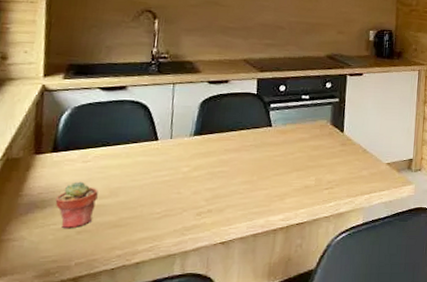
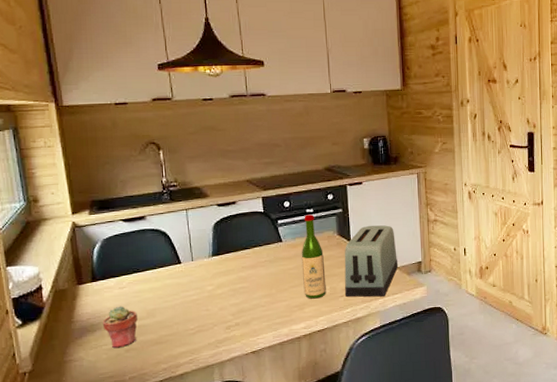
wine bottle: none [287,101,314,189] -> present [301,214,326,299]
toaster: none [329,118,389,192] -> present [344,225,399,297]

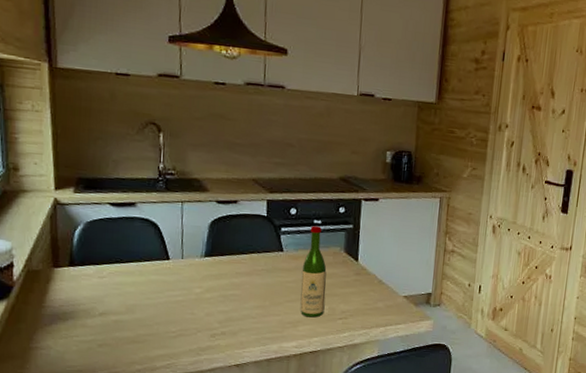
potted succulent: present [102,306,137,349] -> none [76,296,115,342]
toaster: present [344,225,399,297] -> none [343,247,407,325]

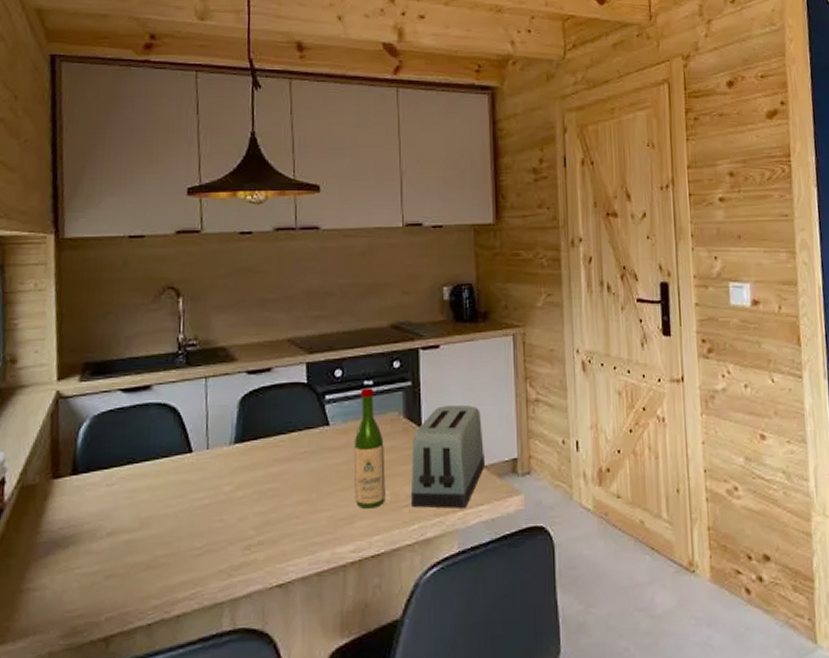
toaster: none [343,247,407,325] -> present [410,405,486,509]

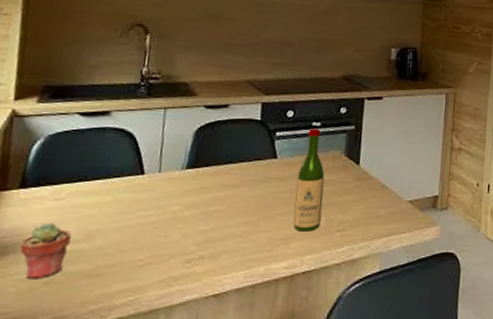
potted succulent: none [78,511,126,574] -> present [20,223,71,280]
toaster: present [410,405,486,509] -> none [342,148,412,235]

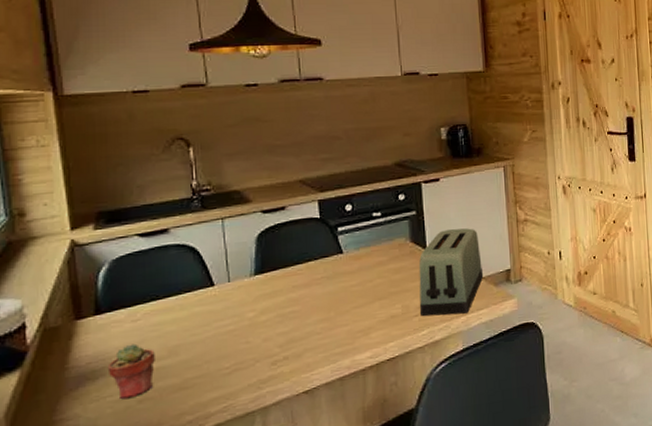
wine bottle: present [293,129,325,232] -> none [366,219,397,321]
toaster: none [342,148,412,235] -> present [418,228,484,316]

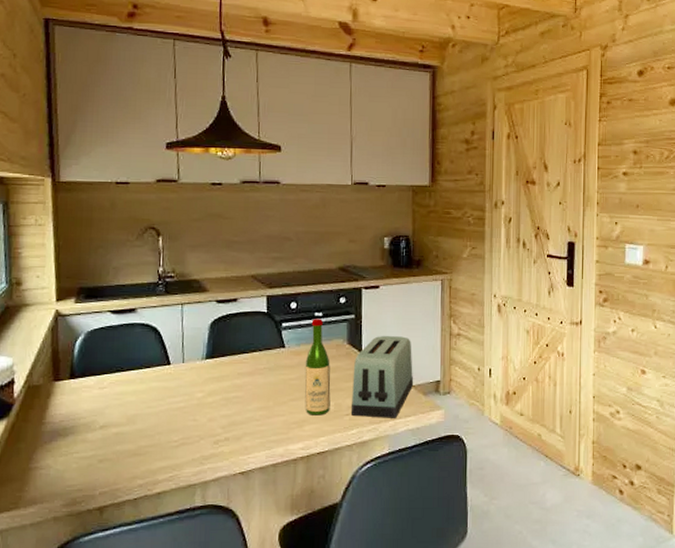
potted succulent: present [107,343,155,400] -> none [76,408,116,457]
wine bottle: none [366,219,397,321] -> present [304,319,331,416]

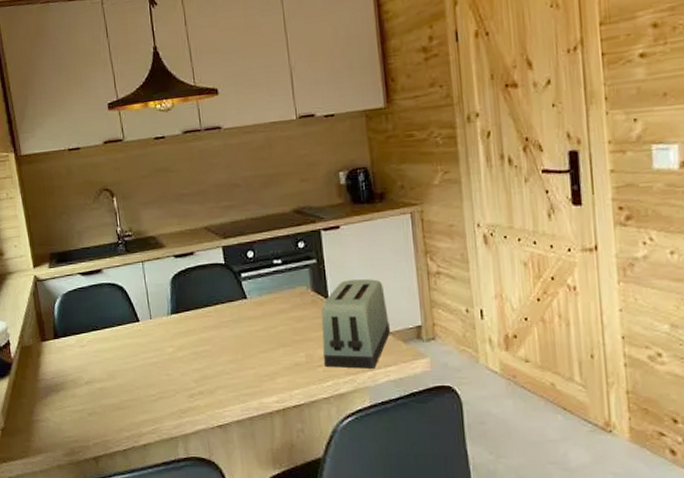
wine bottle: present [304,319,331,416] -> none [269,266,301,368]

